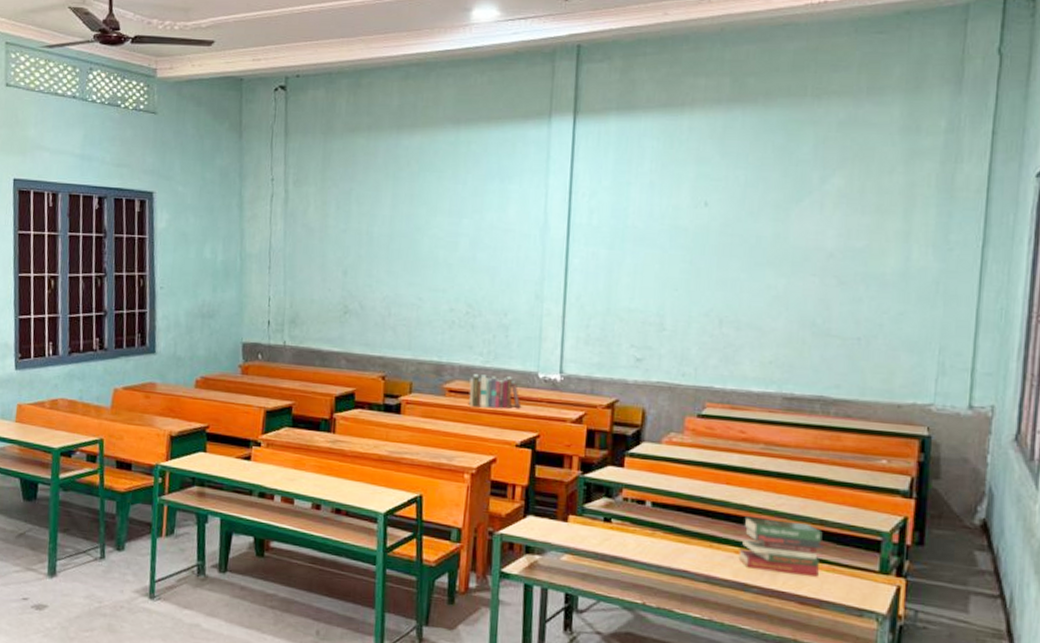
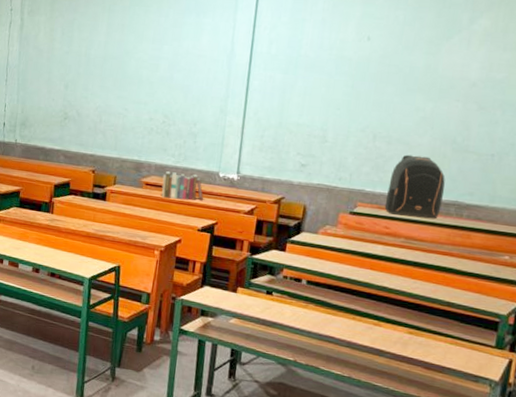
backpack: none [738,342,807,419] -> present [384,154,446,219]
books: present [738,516,823,578] -> none [376,296,449,349]

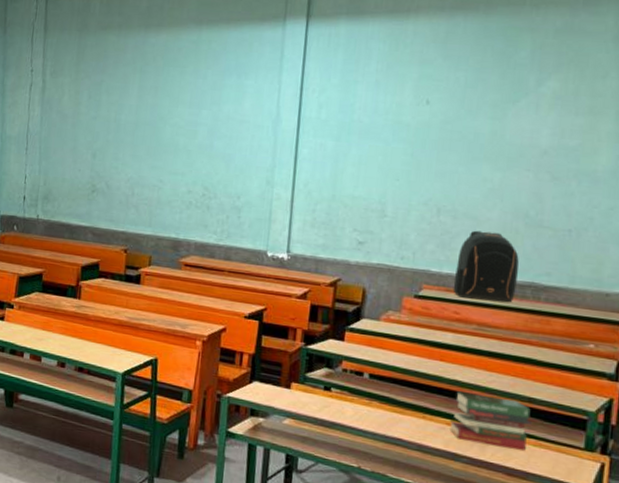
books: present [161,171,204,201] -> none [202,250,251,284]
books: none [376,296,449,349] -> present [449,391,531,452]

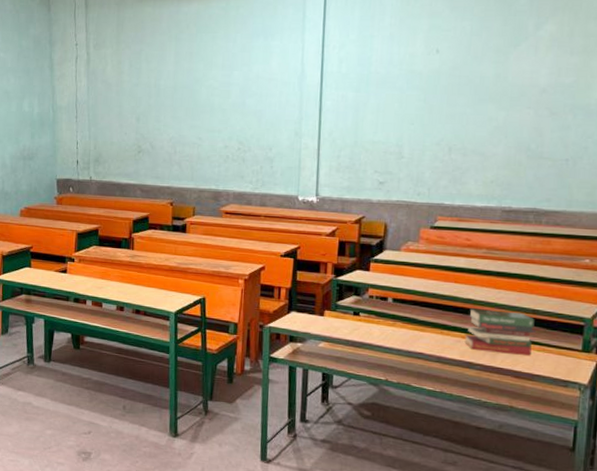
backpack: present [453,230,519,303] -> none [464,165,522,228]

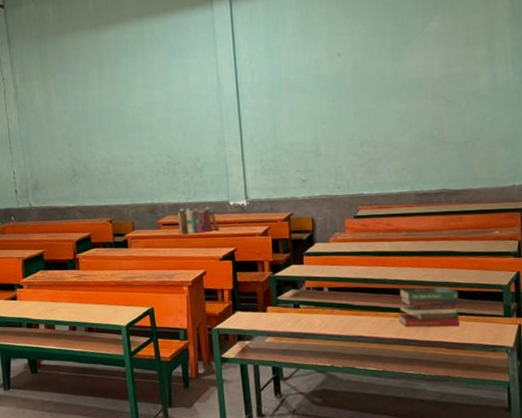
books: none [241,199,285,227] -> present [177,207,220,235]

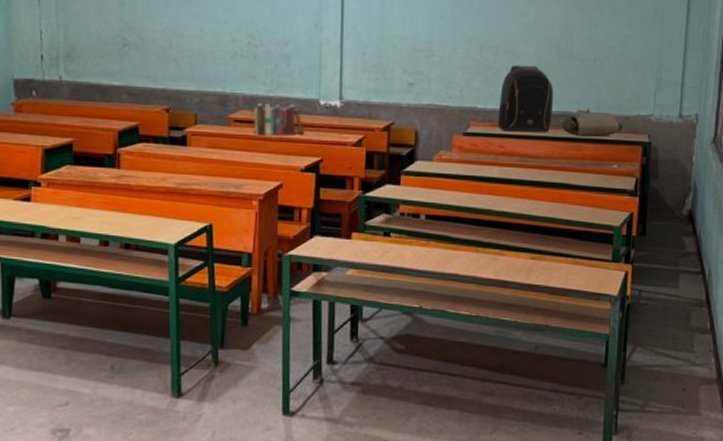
backpack: none [382,153,432,212] -> present [497,65,553,133]
books: present [398,287,460,328] -> none [500,222,568,271]
bag: none [442,184,500,210] -> present [562,108,623,138]

